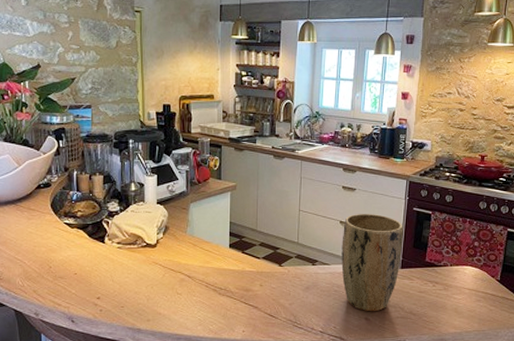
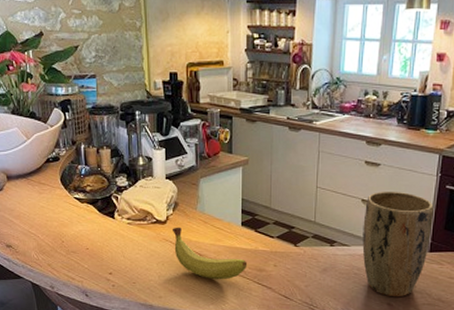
fruit: none [161,250,235,301] -> present [171,227,248,280]

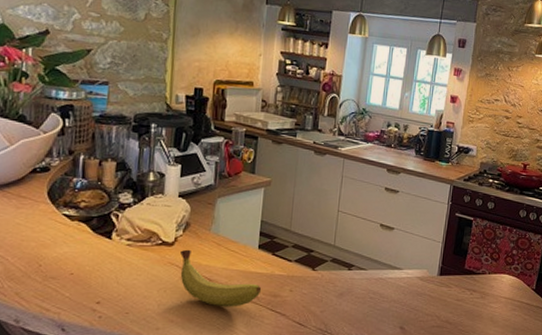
plant pot: present [362,191,434,297] -> none [379,216,445,321]

